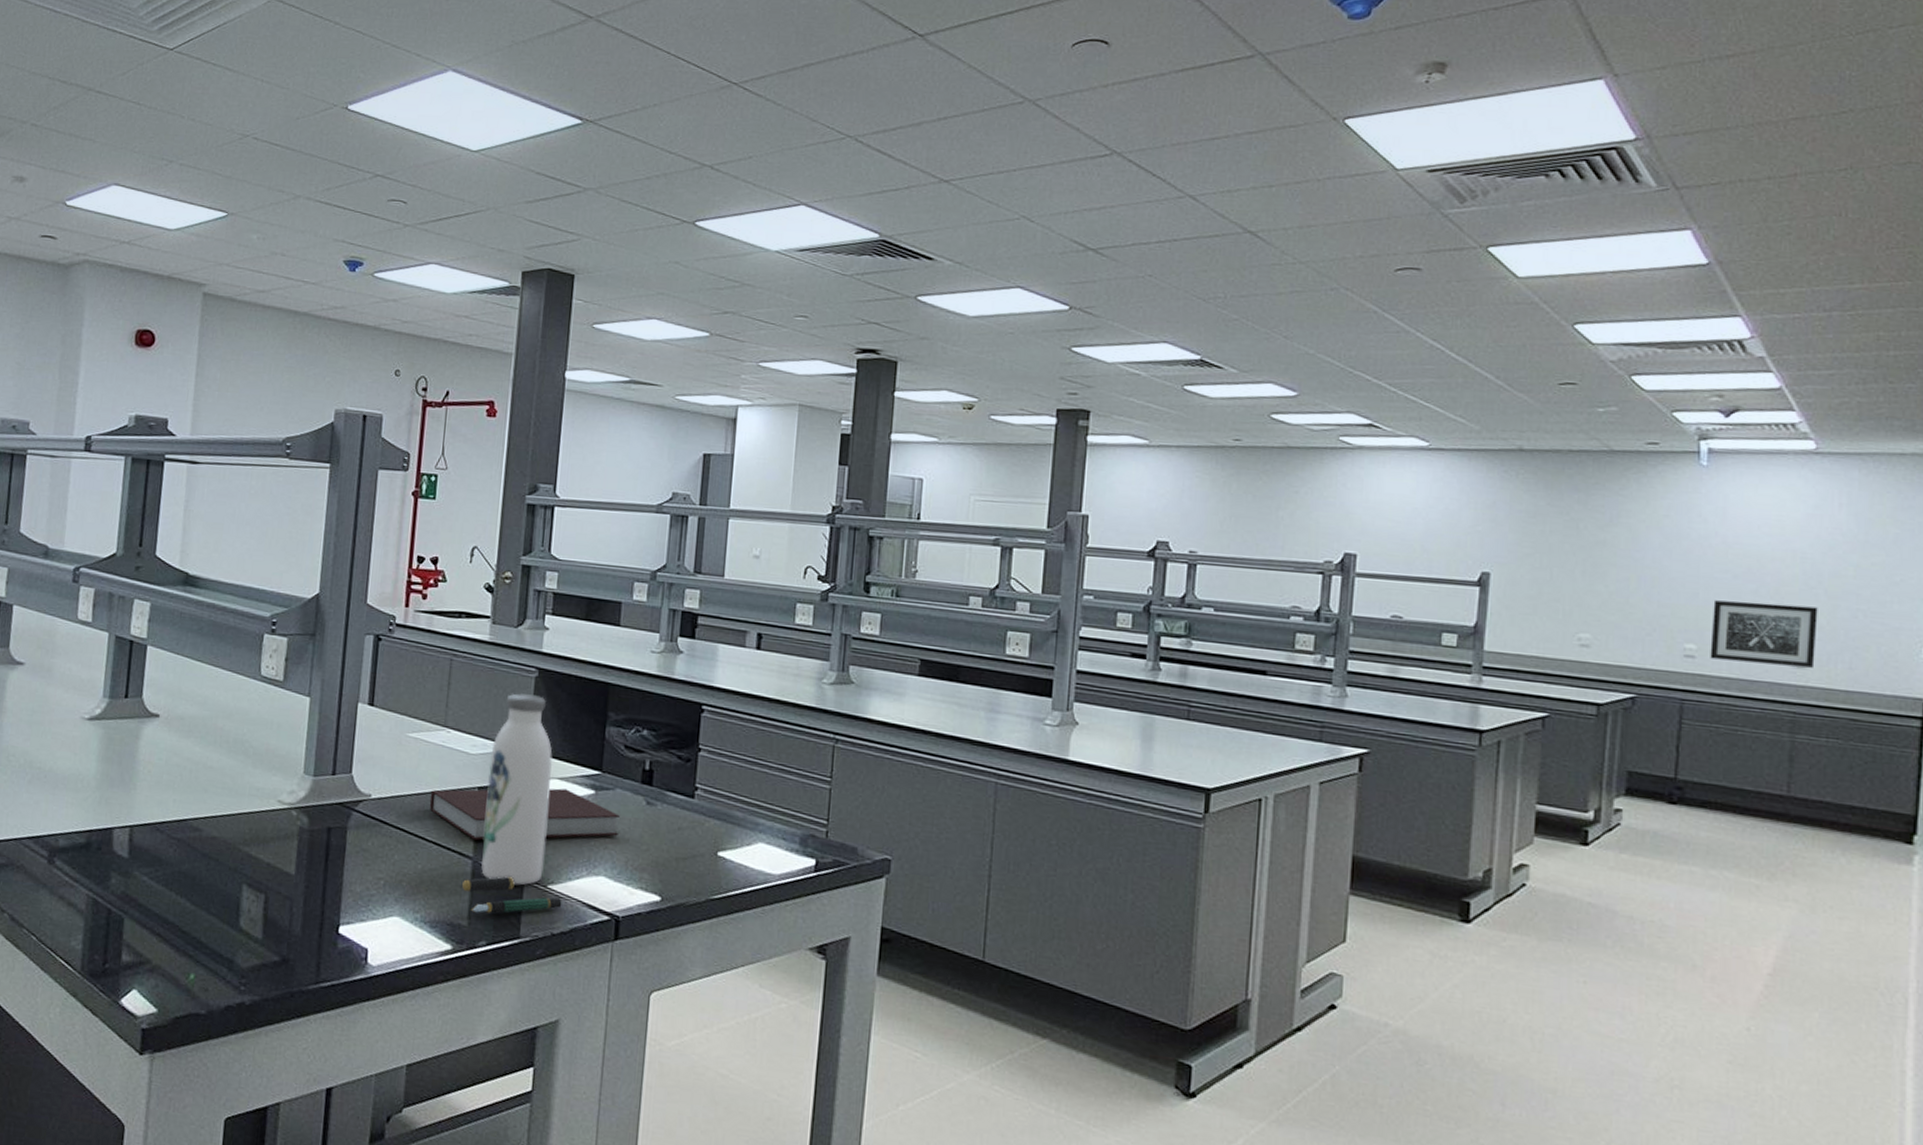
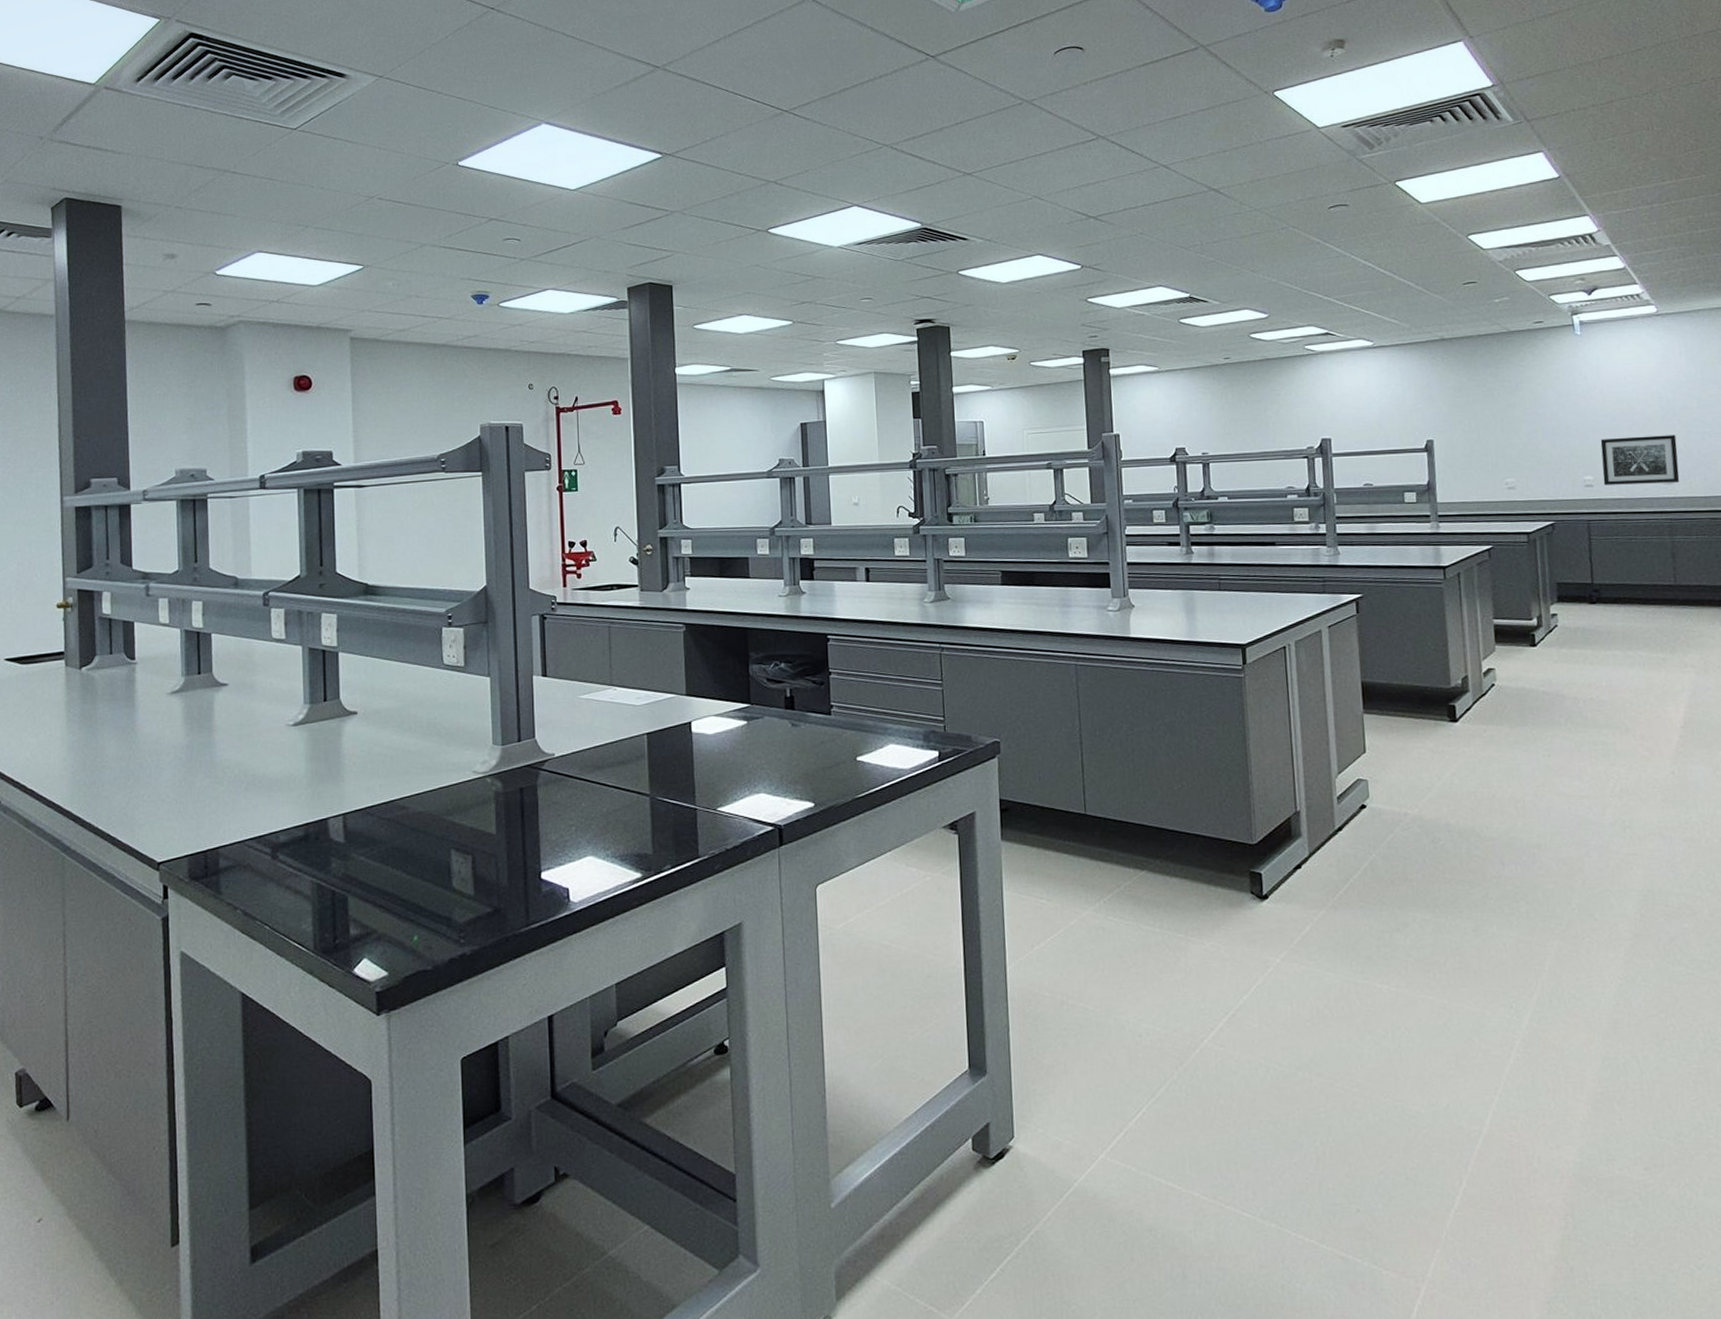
notebook: present [429,788,620,841] -> none [606,723,771,779]
pen: present [462,875,562,913] -> none [644,805,732,842]
water bottle: present [481,693,553,886] -> none [654,647,712,813]

